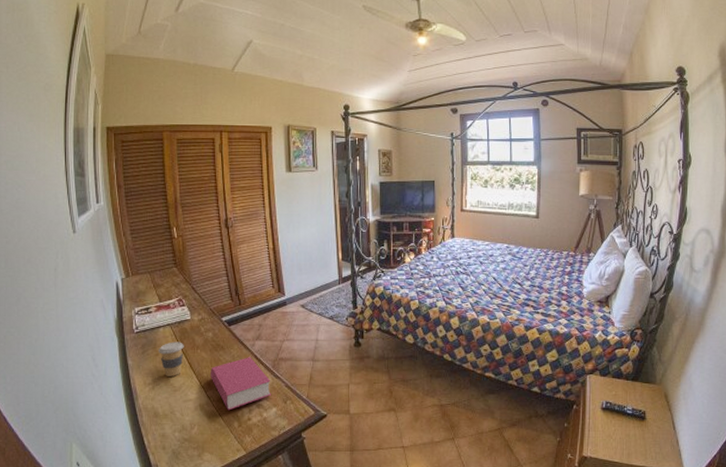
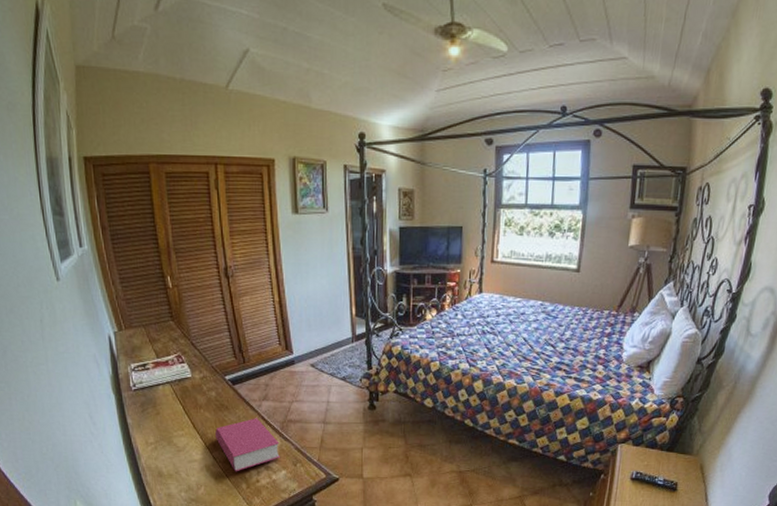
coffee cup: present [159,341,184,376] -> none [159,400,186,436]

